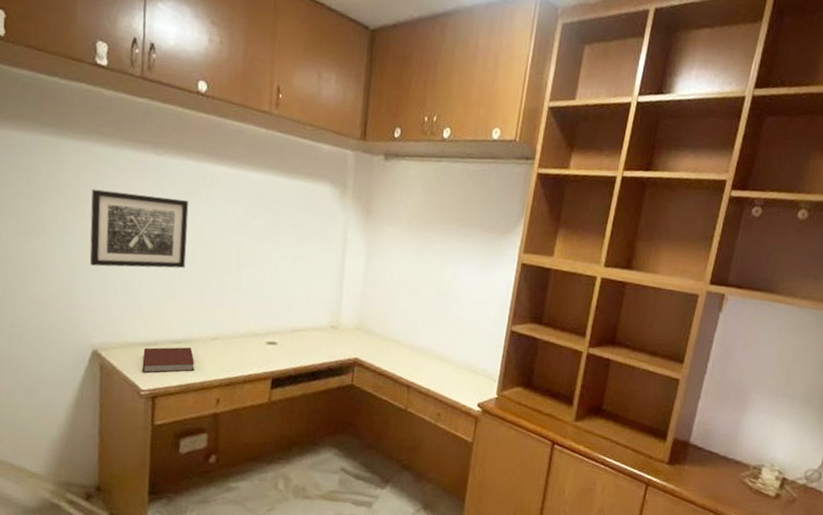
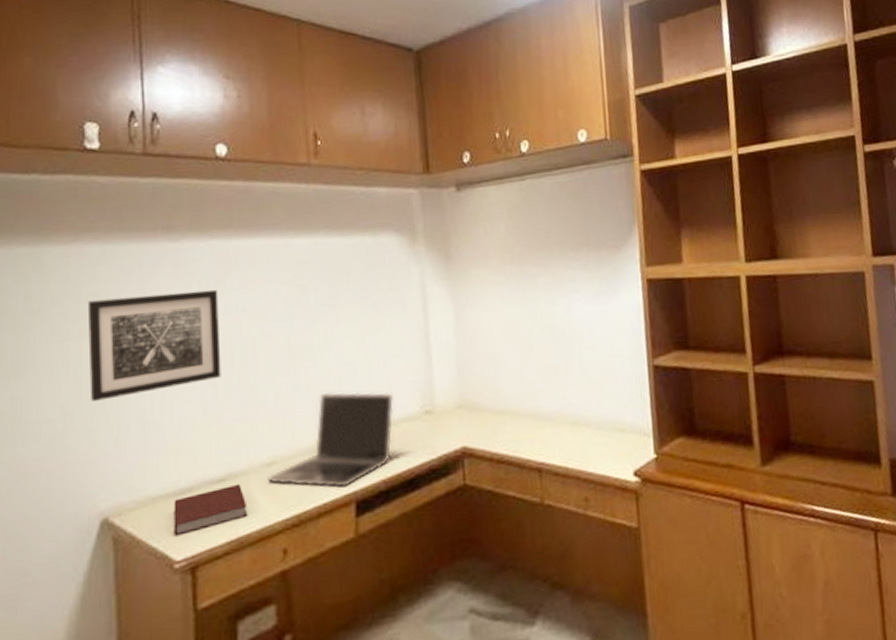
laptop: none [211,296,310,366] -> present [268,392,394,488]

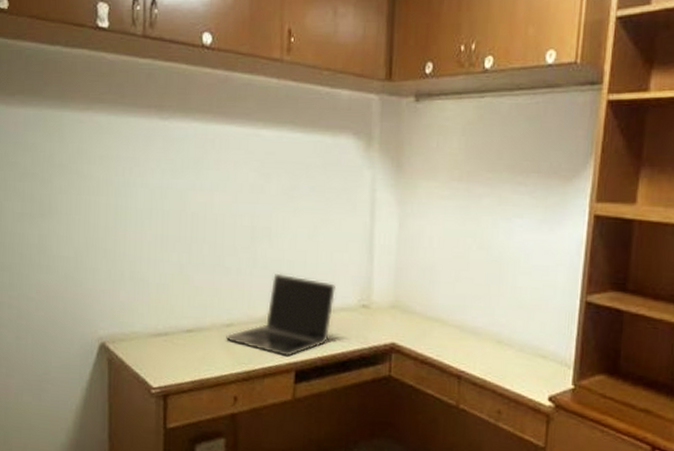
wall art: present [87,289,221,401] -> none [95,163,197,249]
notebook: present [173,483,248,536] -> none [152,336,209,368]

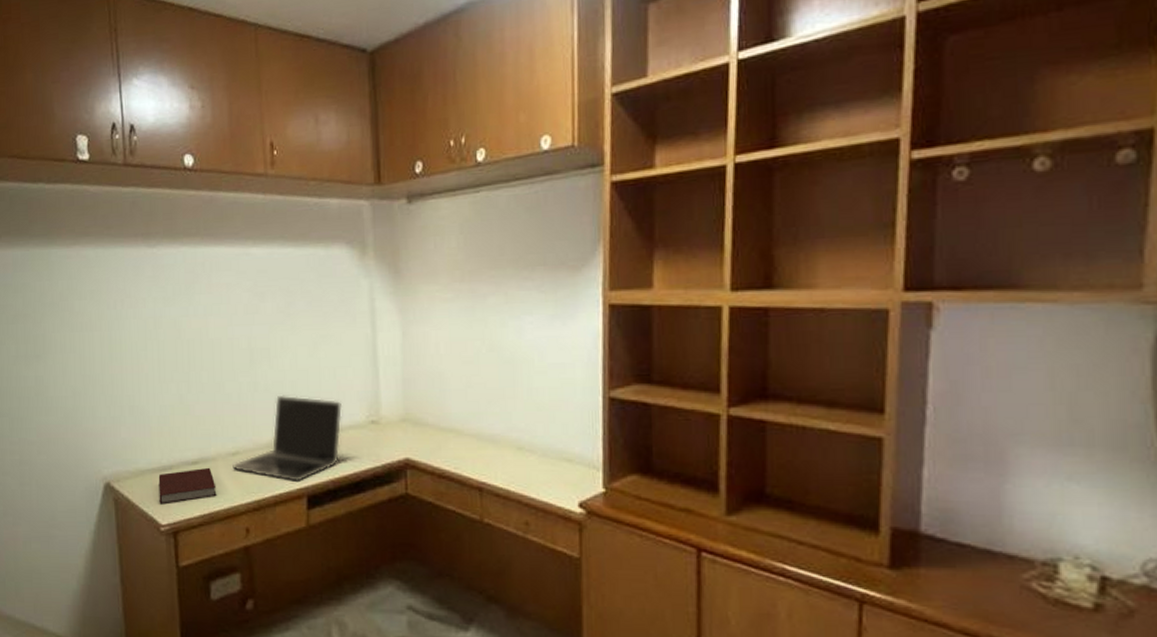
notebook: none [152,336,209,368] -> present [158,467,217,505]

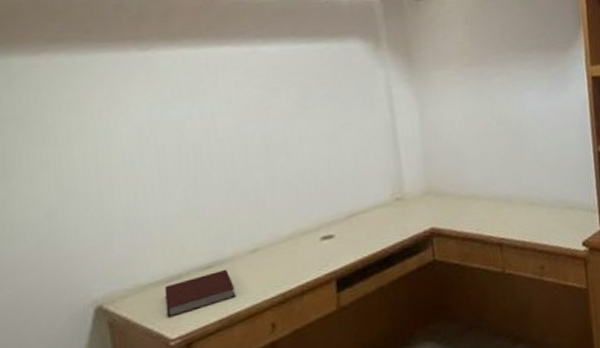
laptop: present [232,395,342,481] -> none [252,183,367,269]

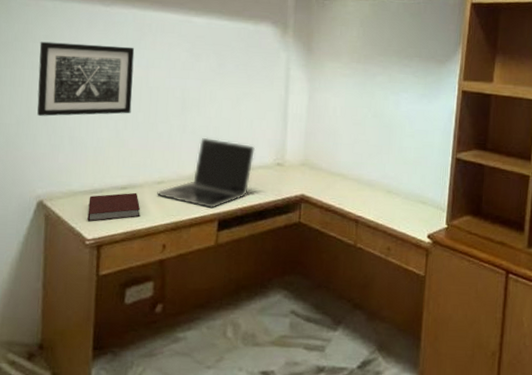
wall art: none [61,94,201,202] -> present [37,41,135,117]
laptop: none [252,183,367,269] -> present [157,137,255,208]

